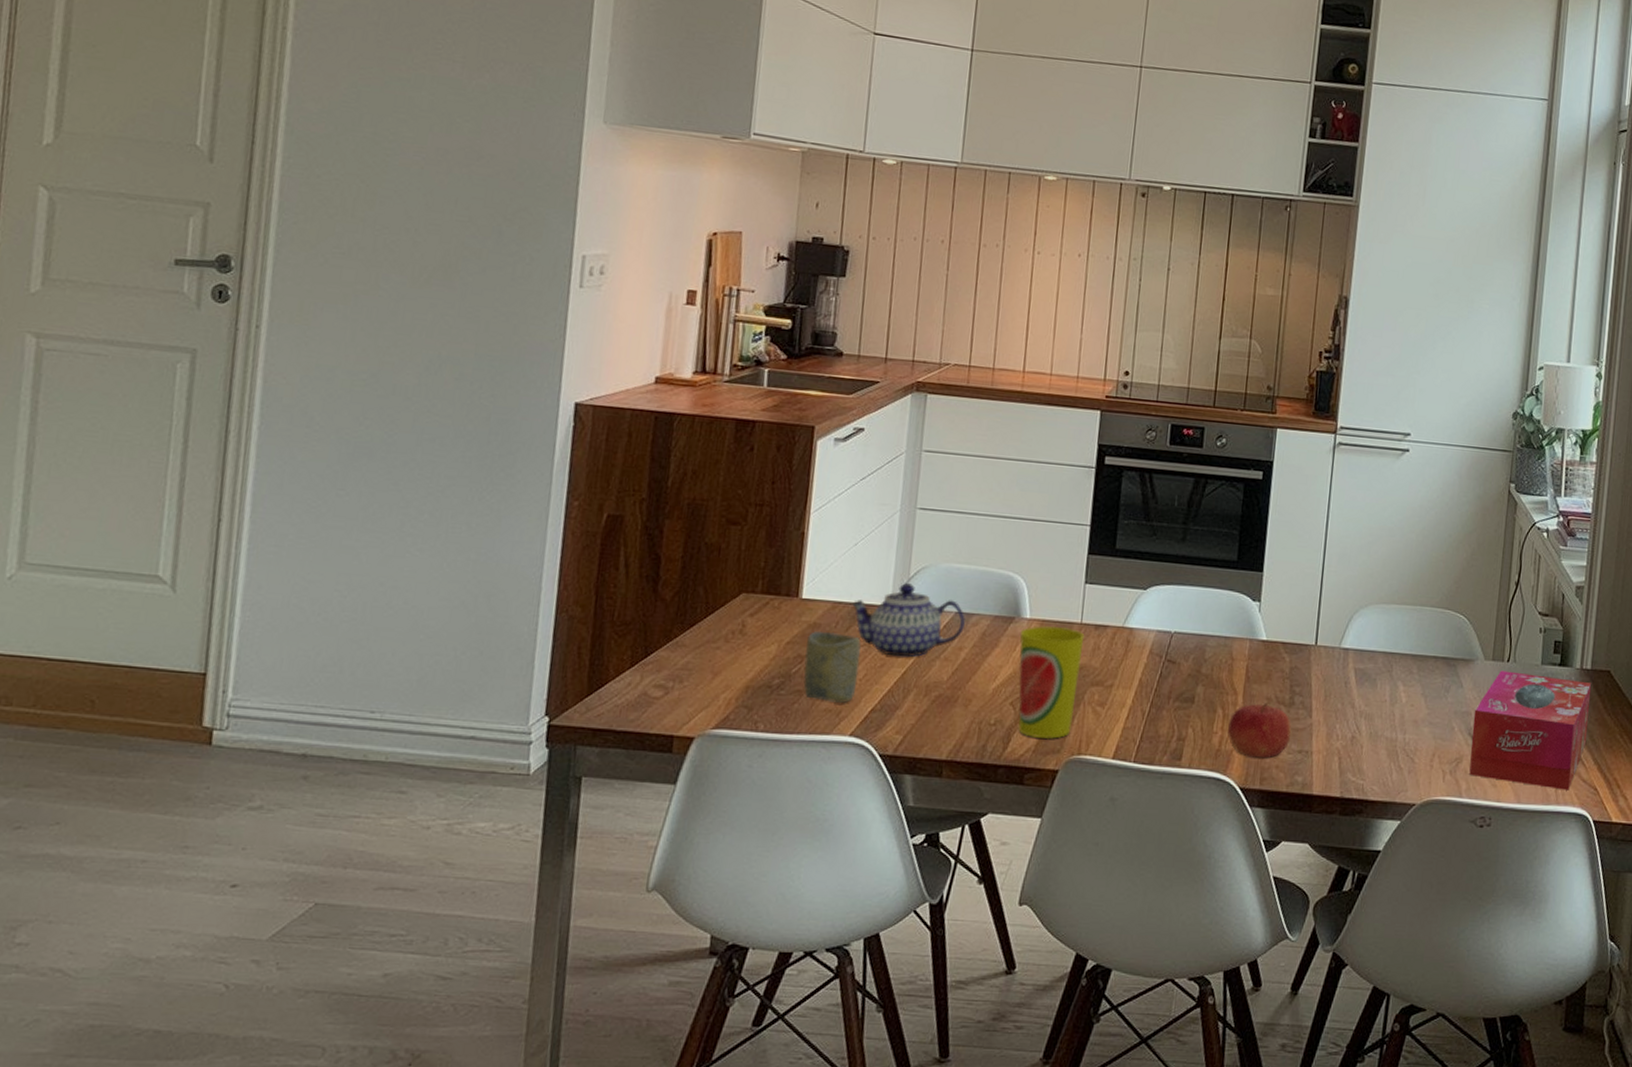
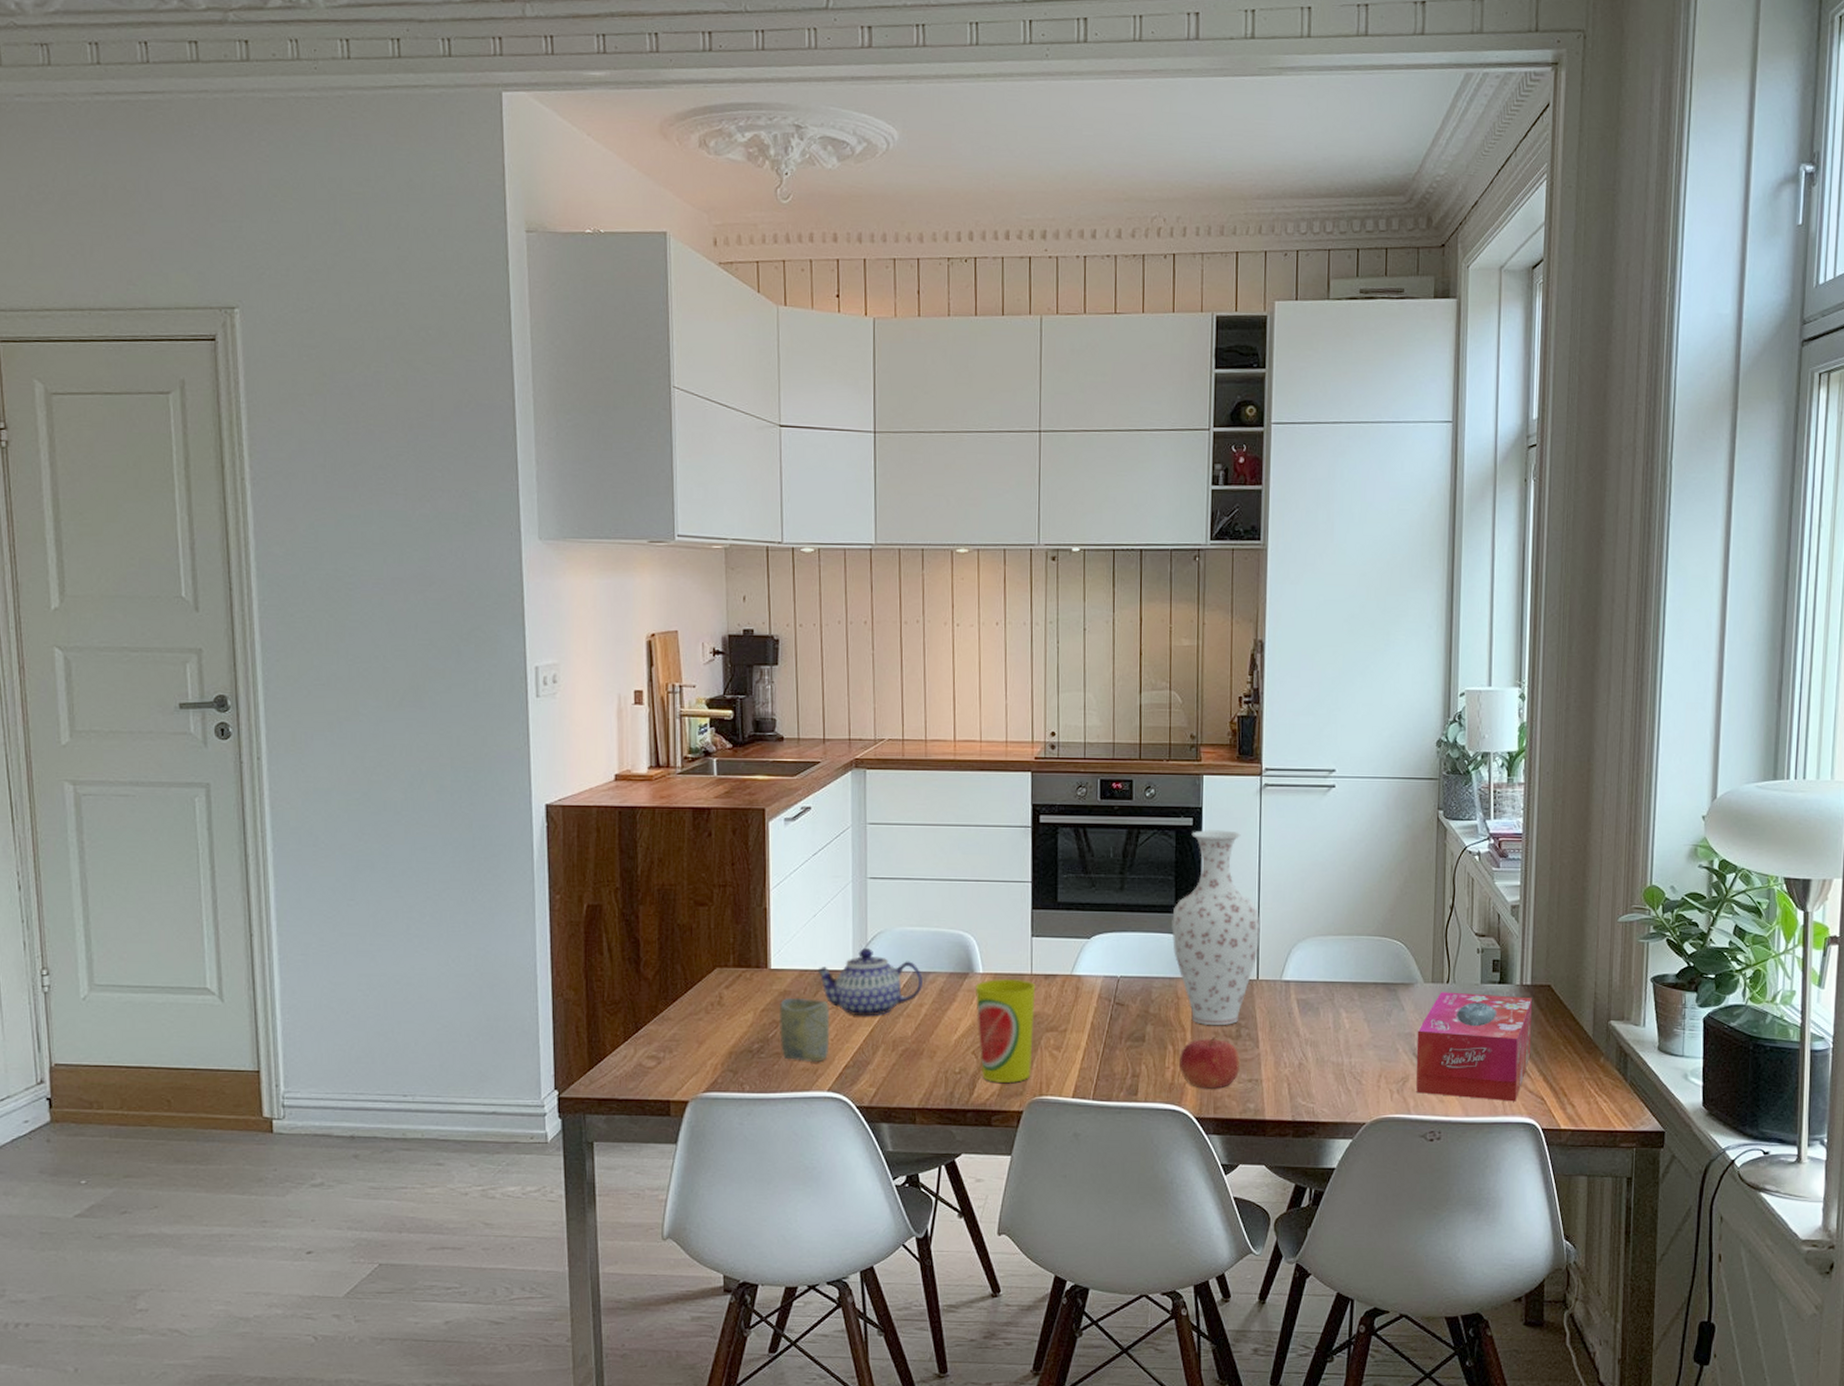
vase: none [1231,485,1323,691] -> present [1172,830,1260,1025]

